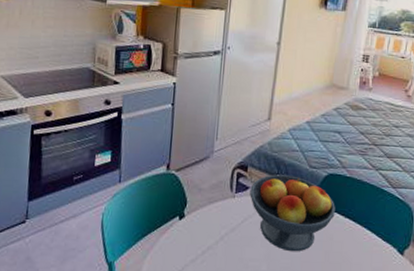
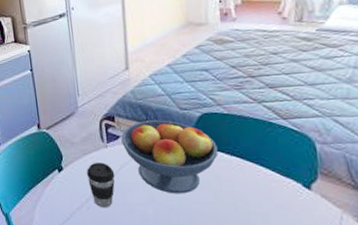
coffee cup: none [208,213,237,262] -> present [86,163,115,208]

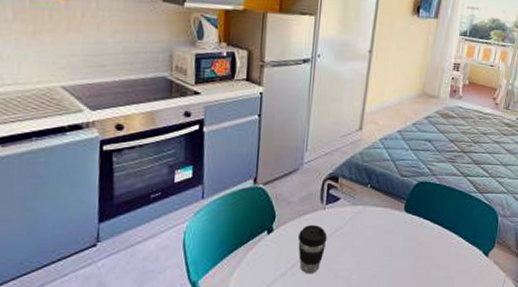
fruit bowl: present [121,120,218,194] -> none [340,184,425,260]

